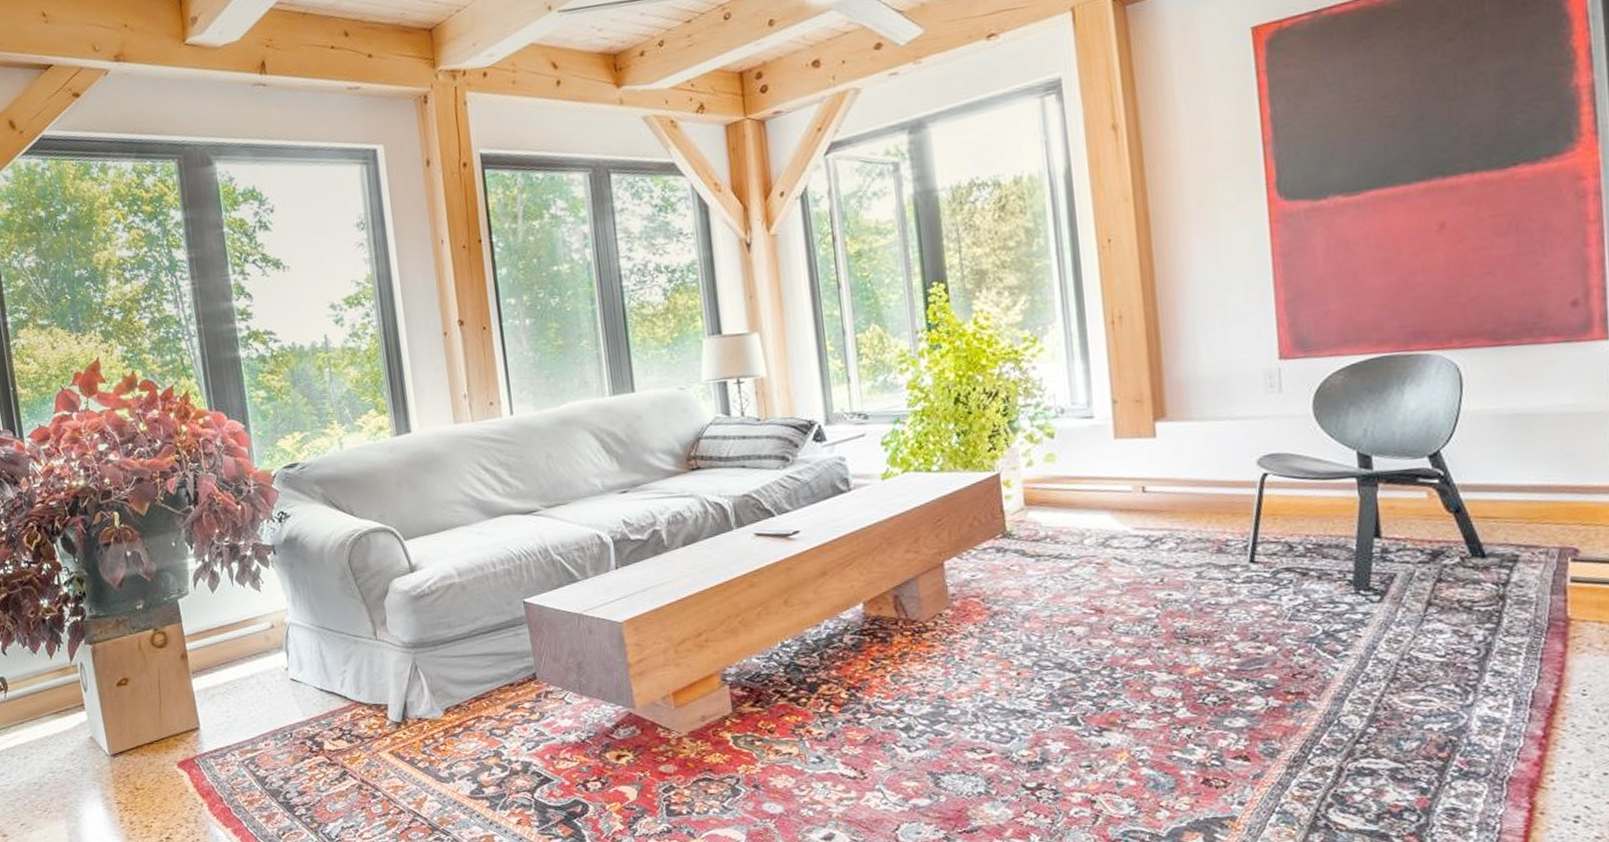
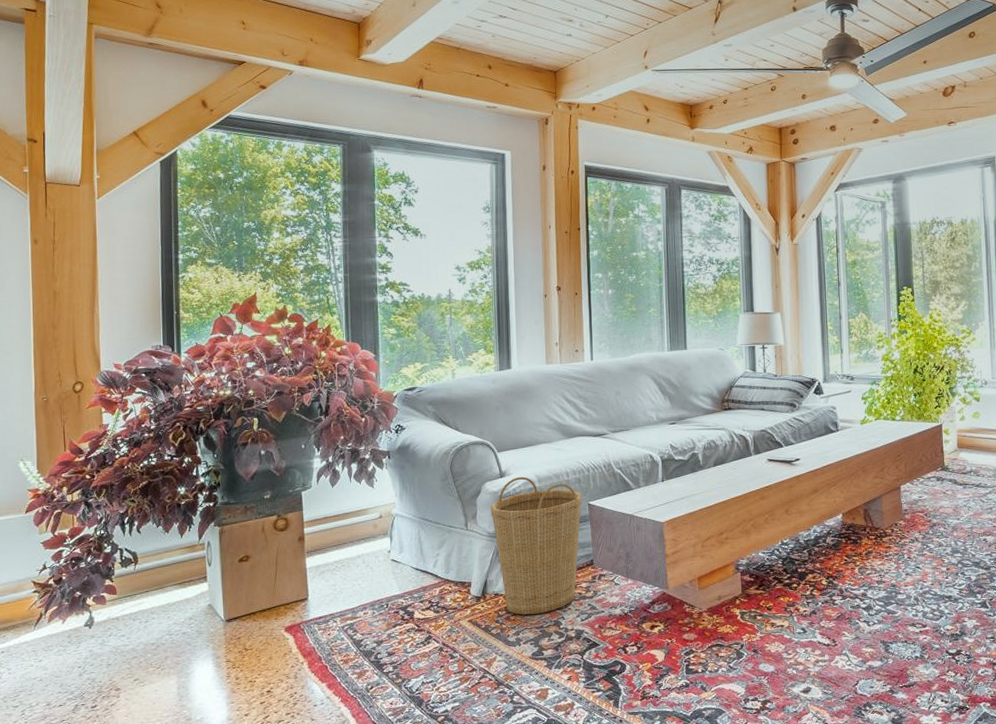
basket: none [402,570,517,744] -> present [490,476,583,615]

